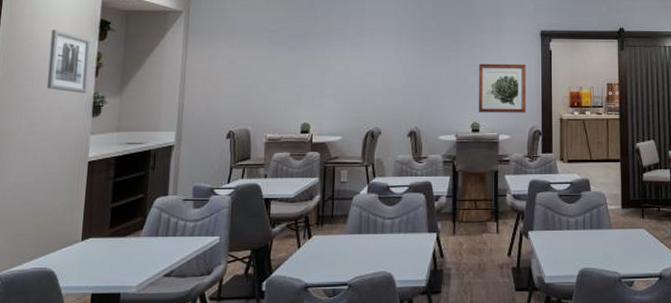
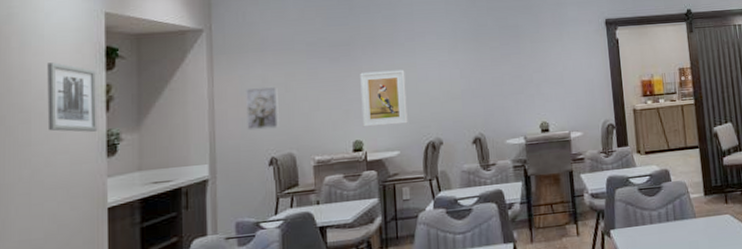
wall art: none [211,66,241,106] -> present [244,86,280,131]
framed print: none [311,61,353,112] -> present [360,69,408,127]
wall art: present [478,63,526,113] -> none [542,55,597,111]

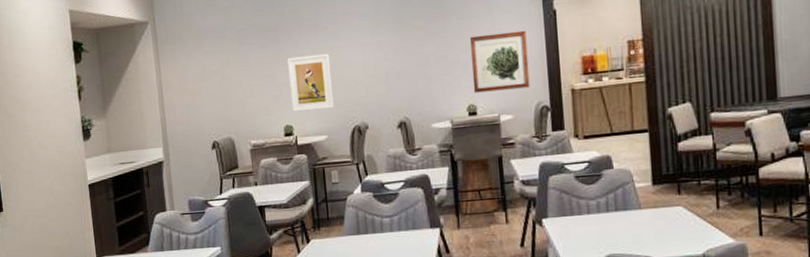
wall art: present [47,62,98,132] -> none [31,58,74,119]
wall art: present [244,86,280,131] -> none [187,73,219,117]
wall art: none [542,55,597,111] -> present [470,30,530,93]

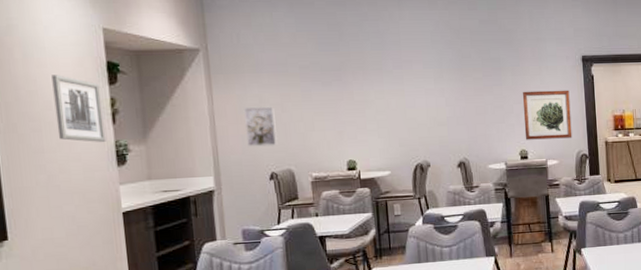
wall art: none [31,58,74,119] -> present [51,75,106,142]
wall art: none [187,73,219,117] -> present [243,106,278,148]
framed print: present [287,53,334,112] -> none [351,96,398,148]

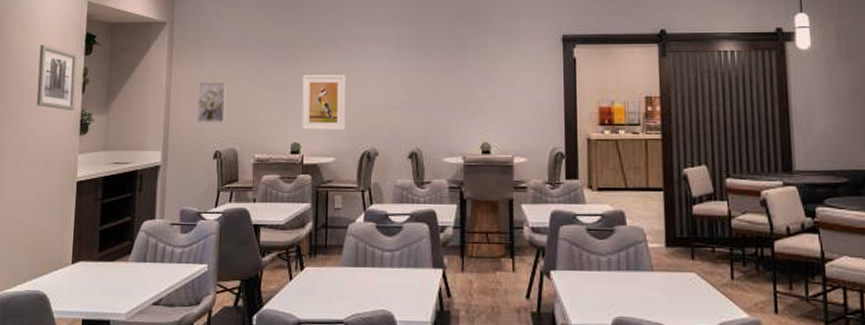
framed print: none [351,96,398,148] -> present [301,74,346,130]
wall art: present [522,90,572,140] -> none [488,74,546,132]

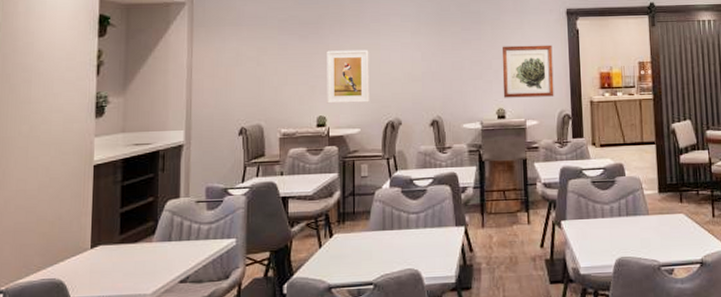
wall art: present [36,45,77,110] -> none [45,27,90,93]
wall art: present [196,81,227,124] -> none [220,59,251,102]
wall art: none [488,74,546,132] -> present [502,45,554,98]

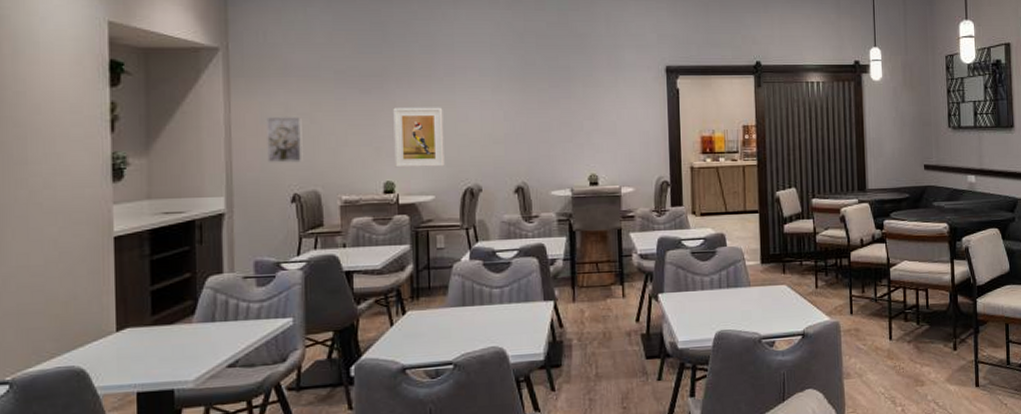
wall art: none [220,59,251,102] -> present [265,116,304,164]
wall art: present [502,45,554,98] -> none [594,105,652,163]

